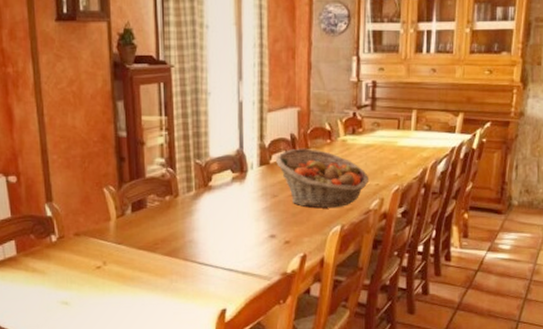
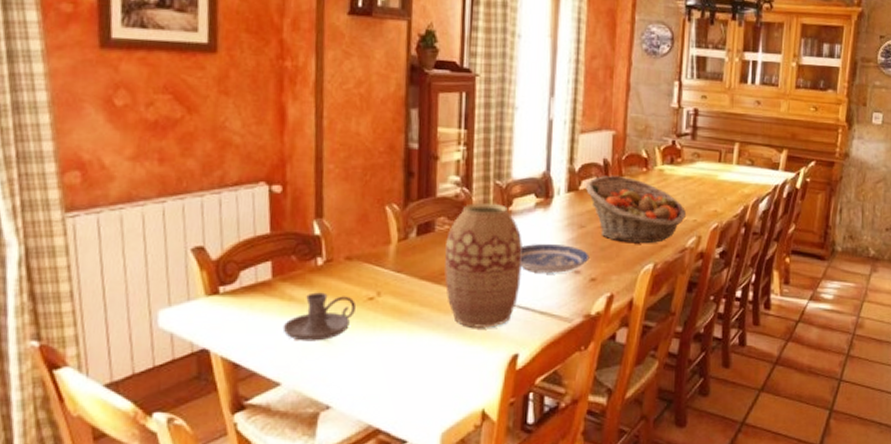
candle holder: none [29,264,87,305] -> present [282,292,355,341]
vase: none [157,181,224,288] -> present [444,203,522,328]
plate: none [222,213,283,238] -> present [520,244,590,273]

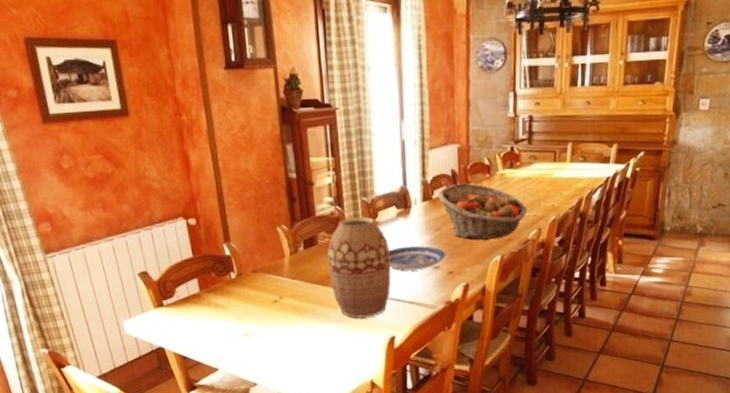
candle holder: present [282,292,355,341] -> none [213,299,265,337]

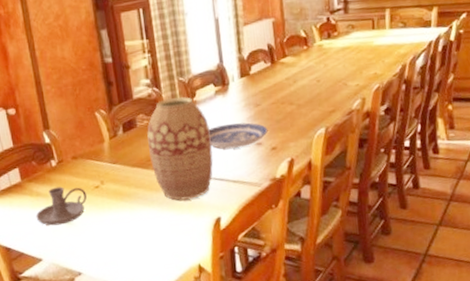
candle holder: none [213,299,265,337] -> present [36,187,87,226]
fruit basket: present [437,182,528,239] -> none [255,56,349,113]

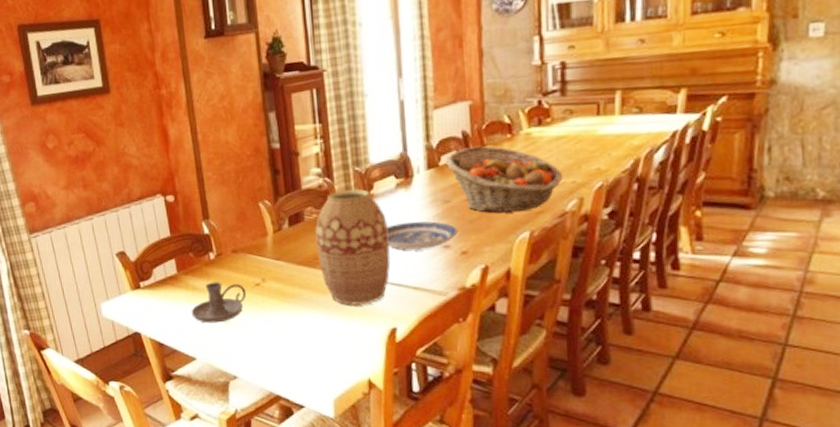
fruit basket: none [255,56,349,113] -> present [445,145,564,213]

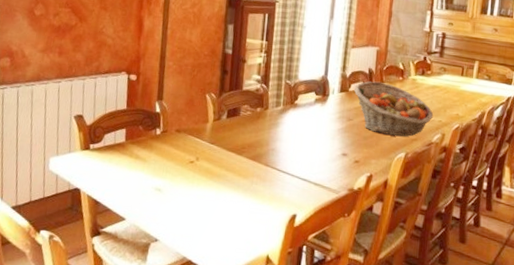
candle holder: present [191,282,246,323] -> none [129,154,181,190]
vase: present [315,189,391,305] -> none [245,96,304,192]
plate: present [386,221,458,250] -> none [301,130,355,154]

